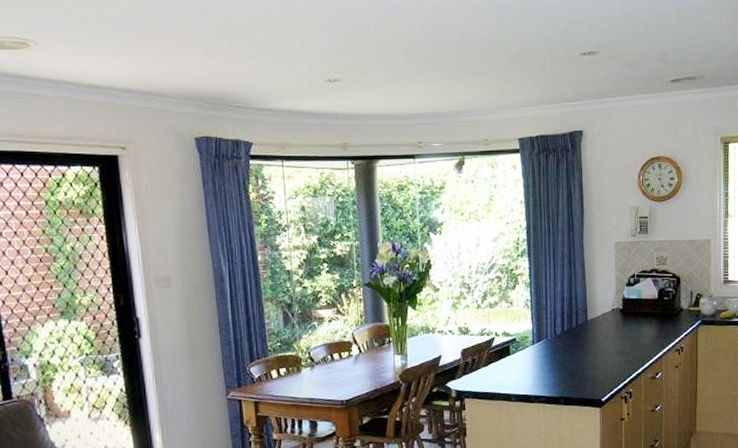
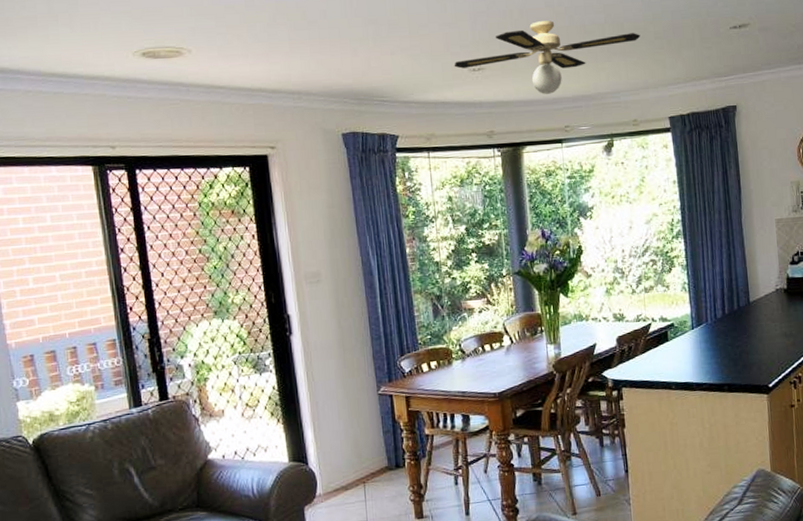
ceiling fan: none [310,36,494,109] -> present [454,20,641,94]

